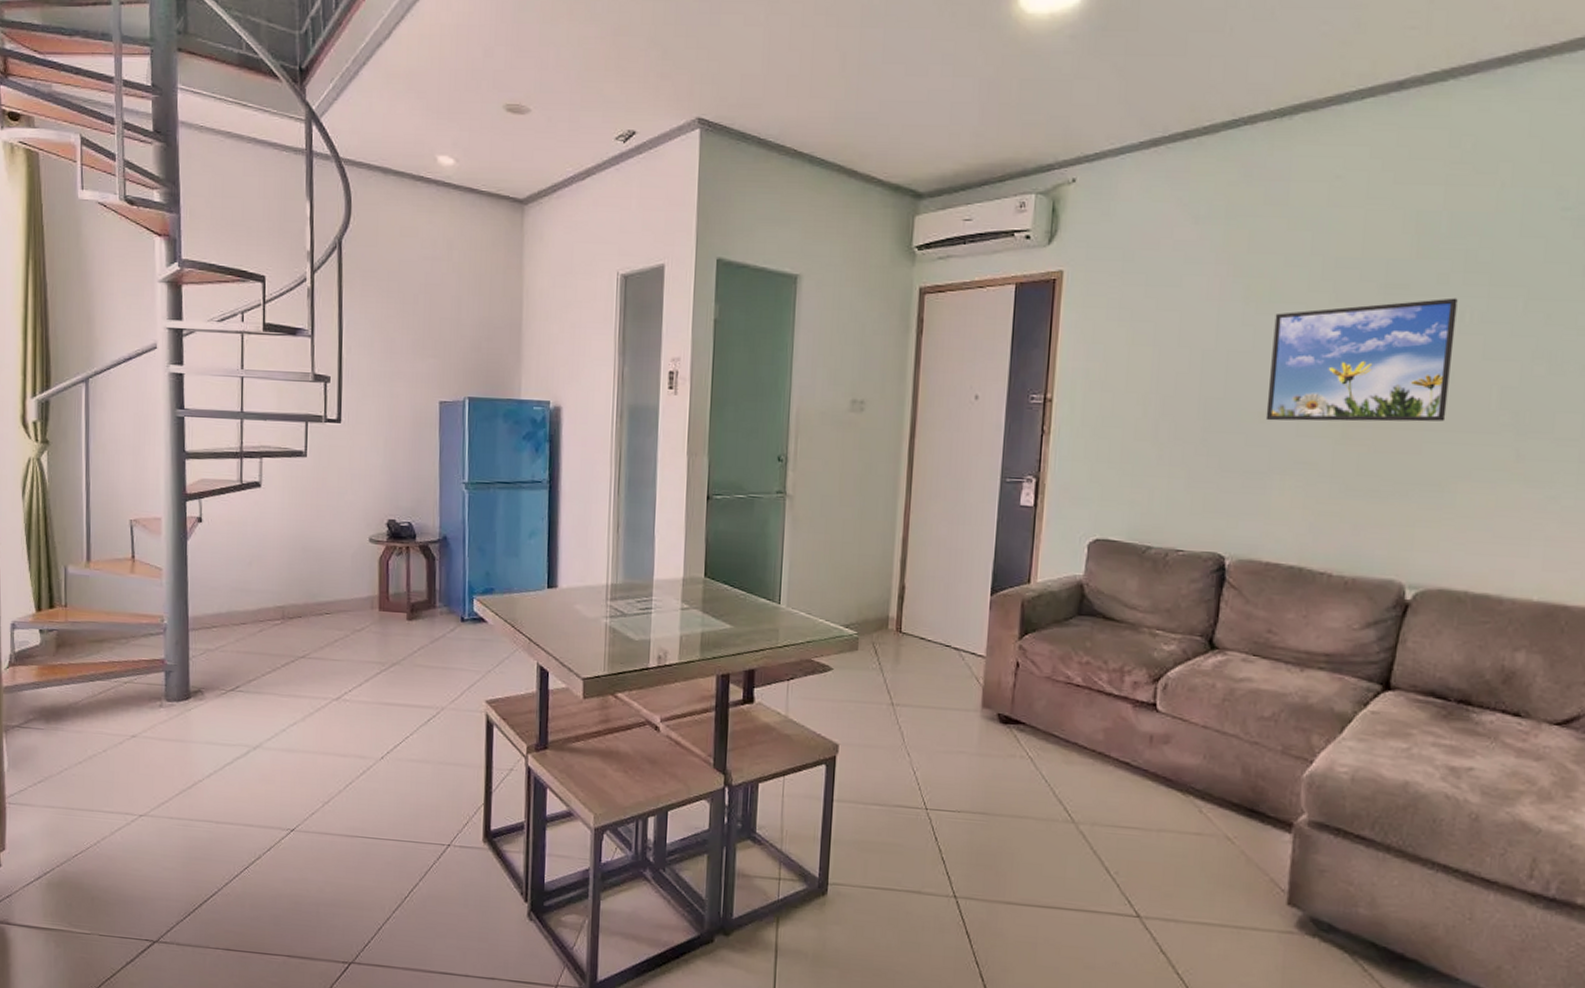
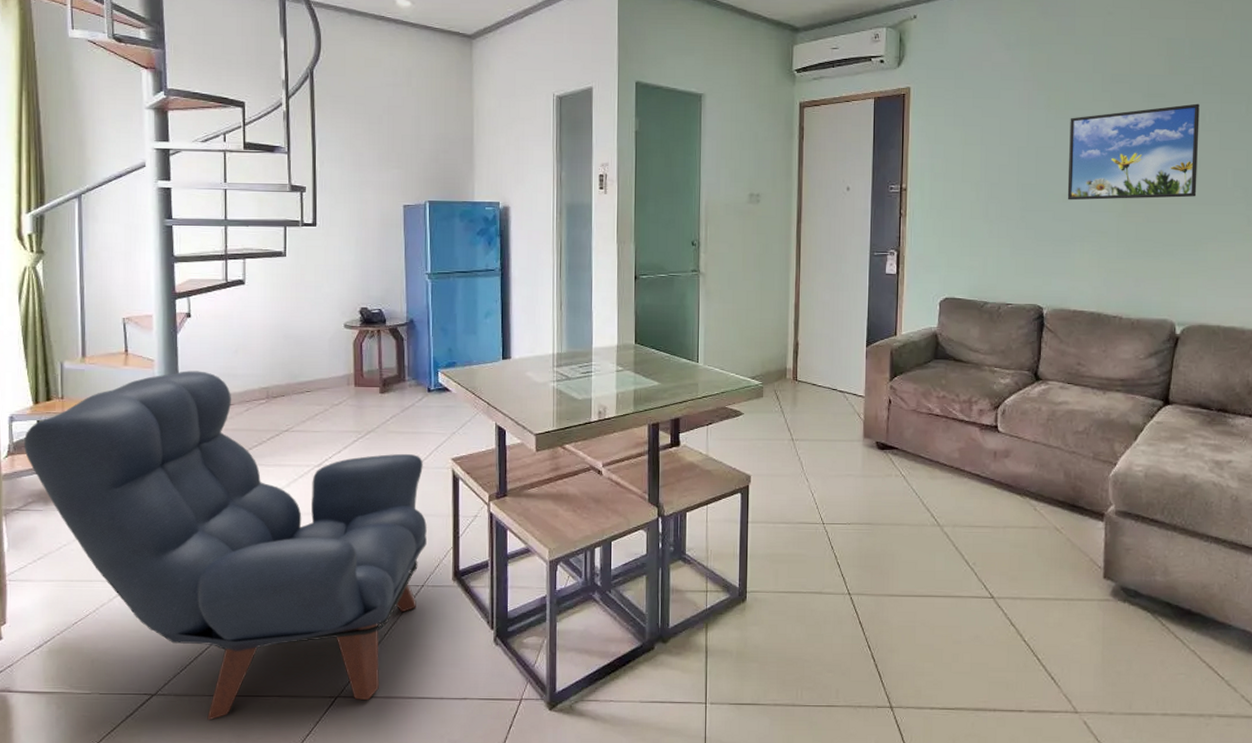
armchair: none [26,582,456,976] -> present [24,371,427,721]

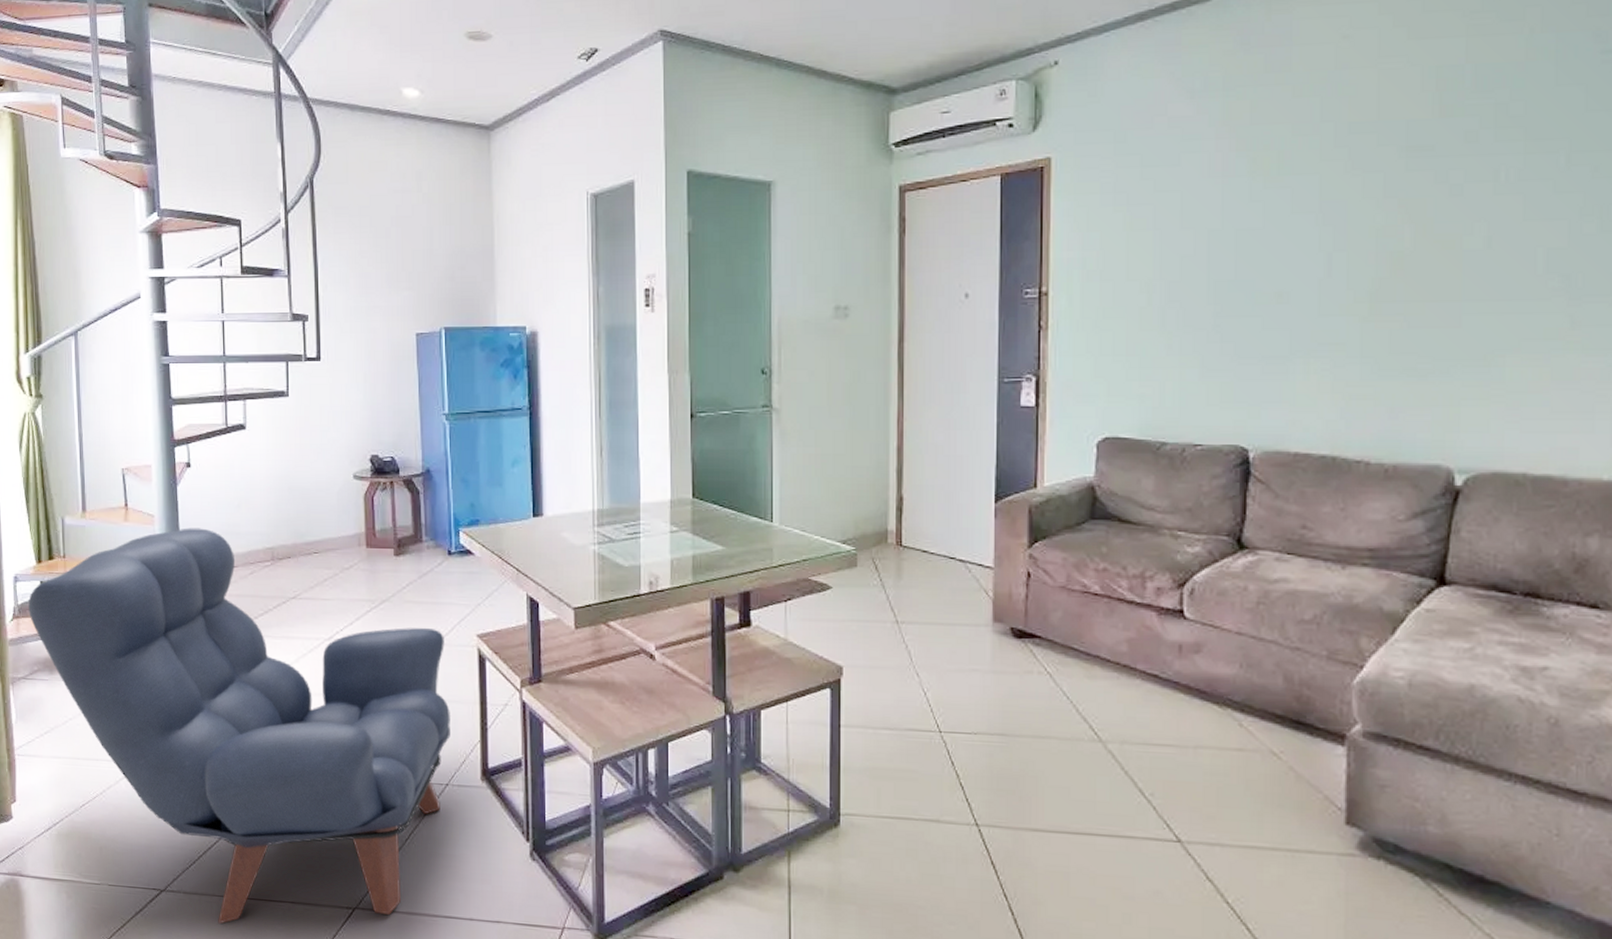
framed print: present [1067,103,1200,201] -> none [1283,156,1490,301]

